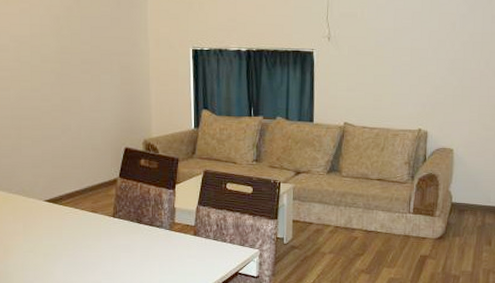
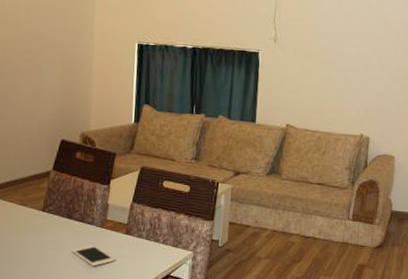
cell phone: none [143,247,186,267] -> present [71,245,115,267]

